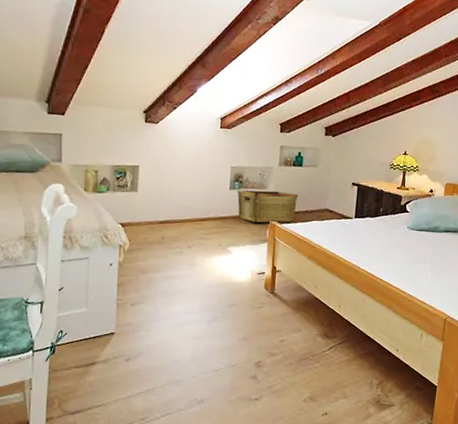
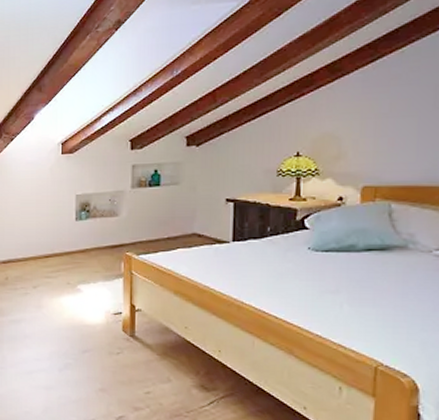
hamper: present [237,190,299,223] -> none [84,217,158,255]

